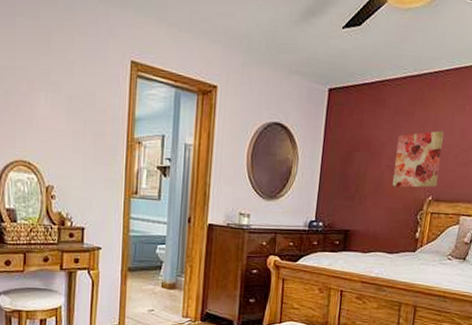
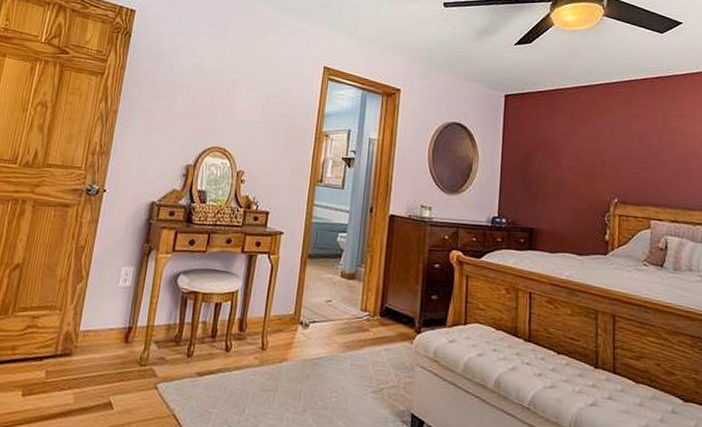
wall art: present [391,130,444,188] -> none [574,135,623,190]

